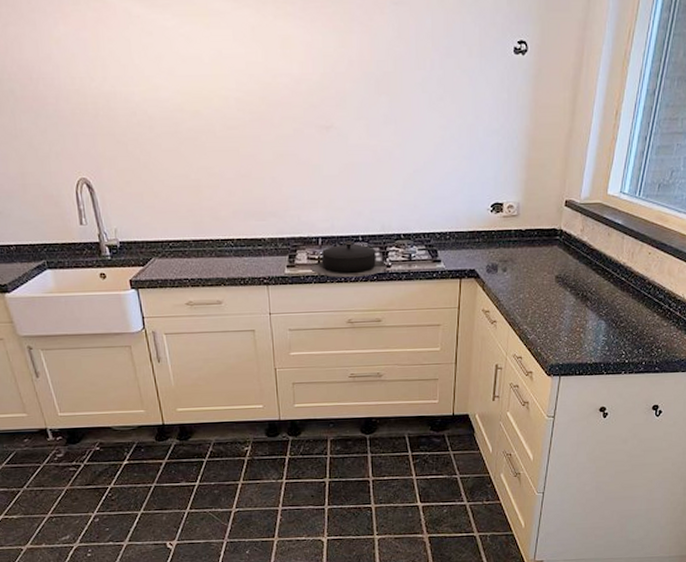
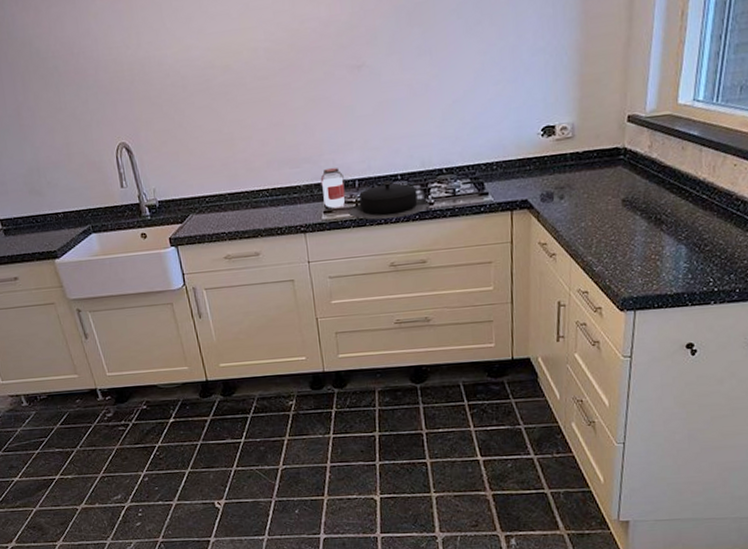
jar: none [285,223,309,263] -> present [320,167,345,208]

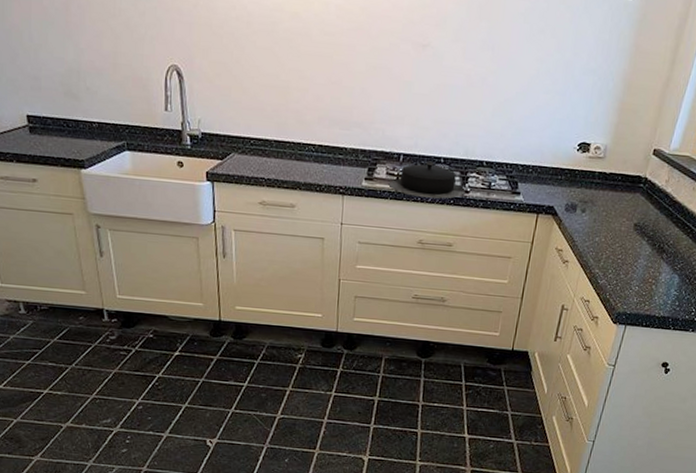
jar: present [320,167,345,208] -> none [367,137,390,177]

